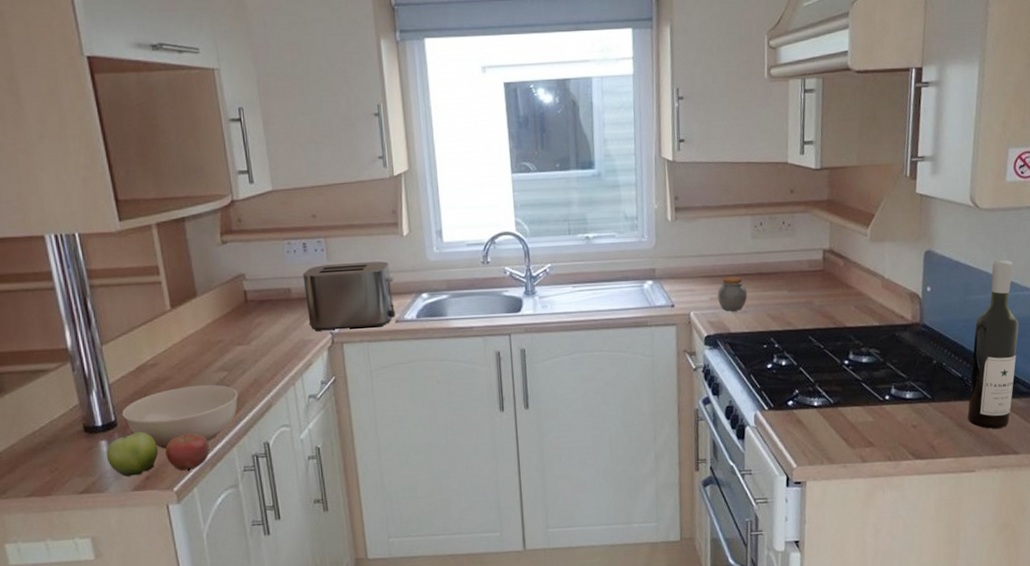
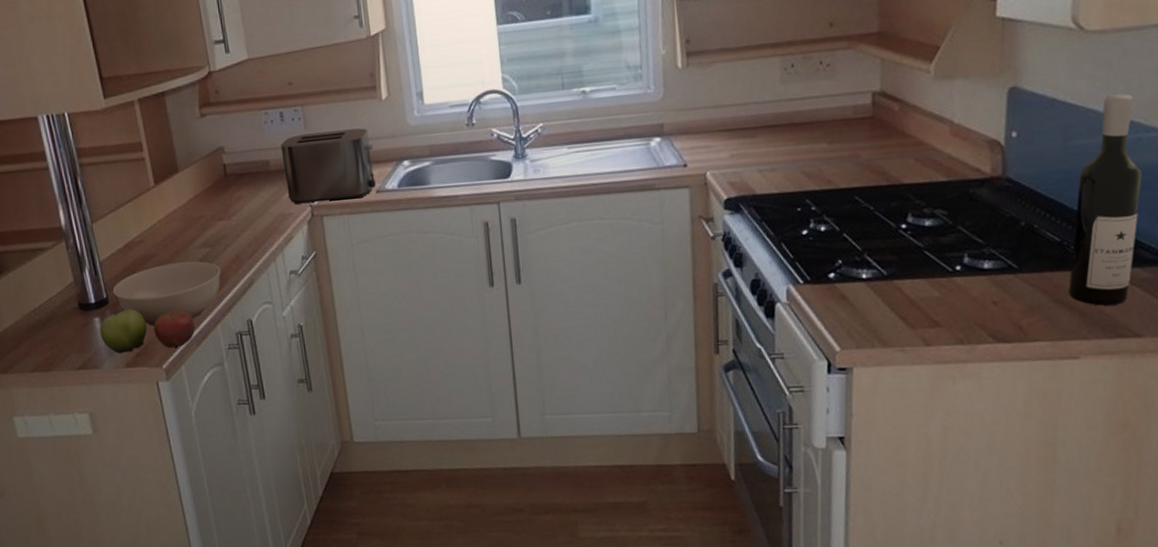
jar: present [717,276,747,312] -> none [738,128,776,170]

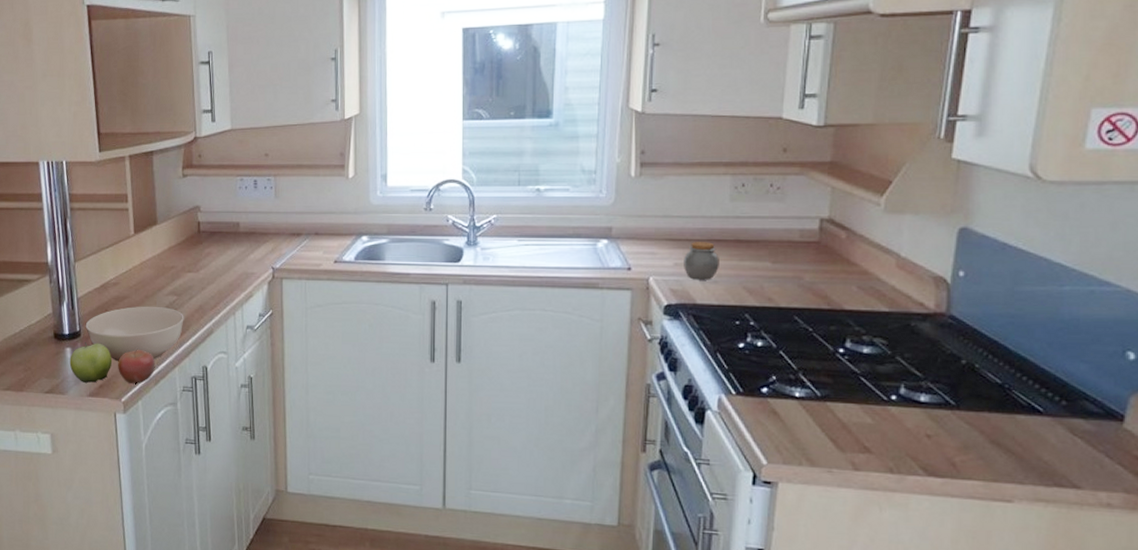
toaster: present [280,128,376,204] -> none [251,202,336,266]
jar: none [738,128,776,170] -> present [682,242,719,280]
bottle: present [1068,93,1142,306] -> none [1007,244,1092,453]

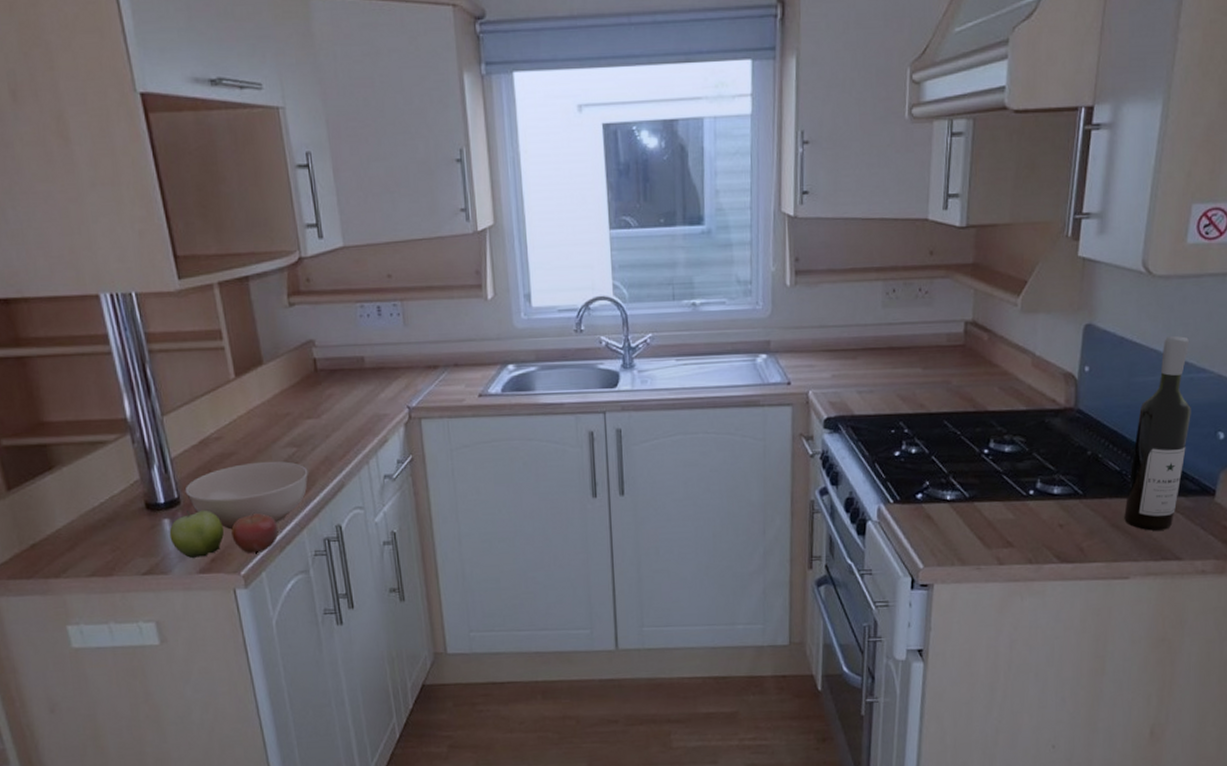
jar: present [682,242,719,280] -> none [839,351,874,391]
bottle: none [1007,244,1092,453] -> present [1124,335,1191,531]

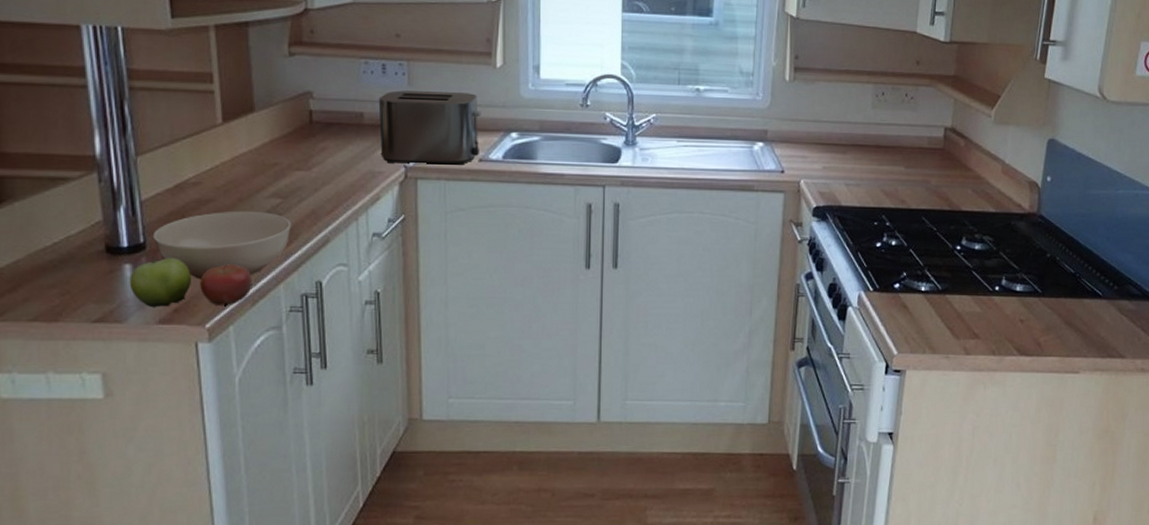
toaster: none [377,328,478,405] -> present [378,90,481,165]
bottle: present [1124,335,1191,531] -> none [1077,155,1136,330]

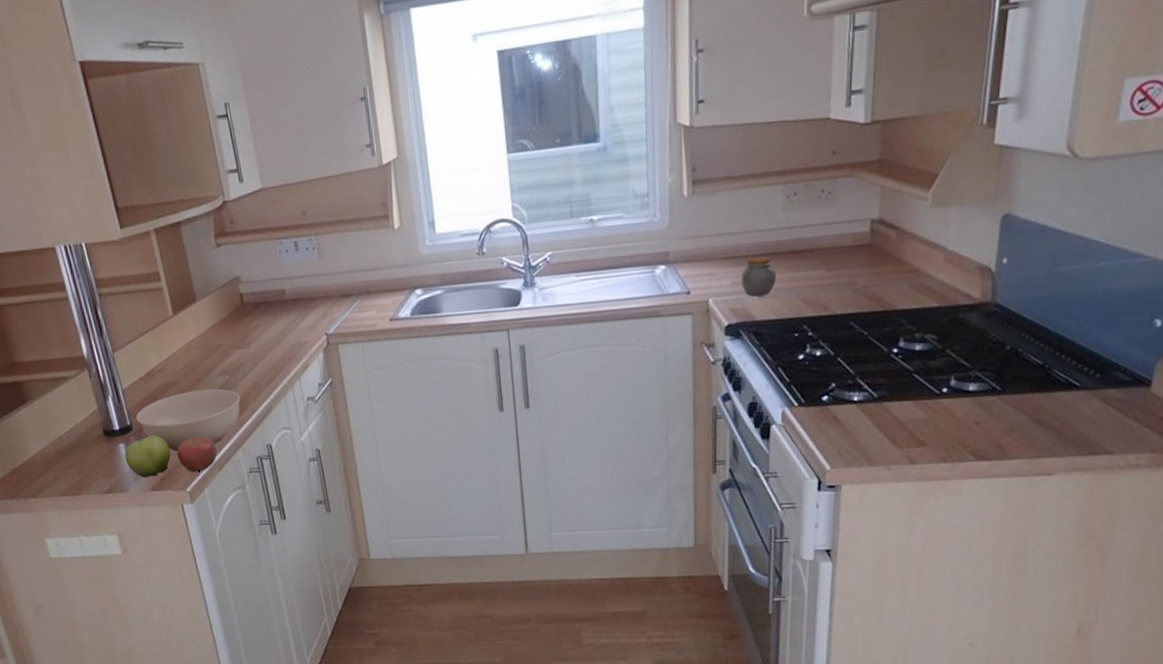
toaster: present [378,90,481,165] -> none [295,257,389,333]
jar: none [830,146,862,183] -> present [740,256,776,297]

